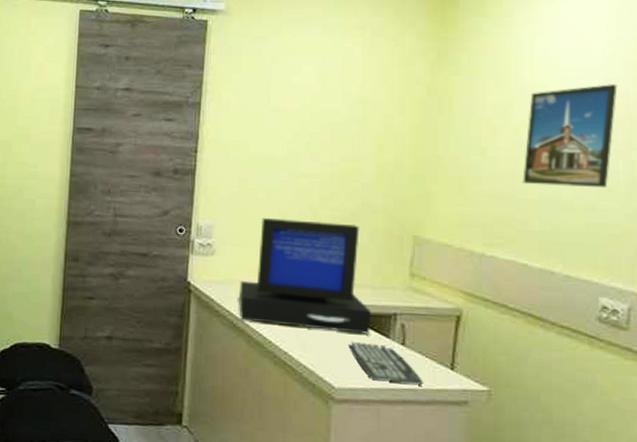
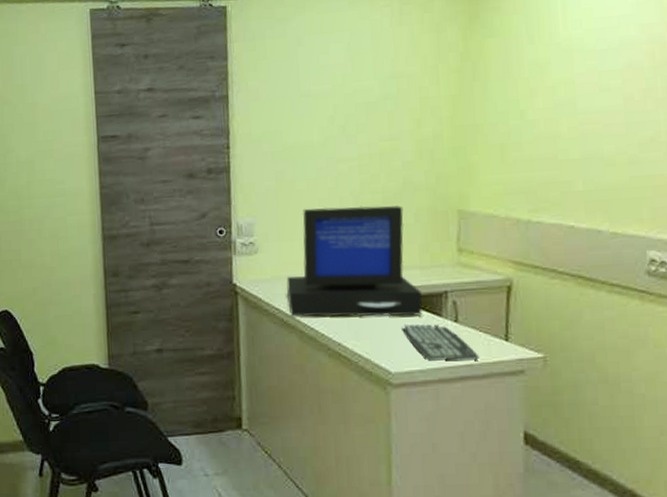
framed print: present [522,84,618,187] -> none [563,29,654,144]

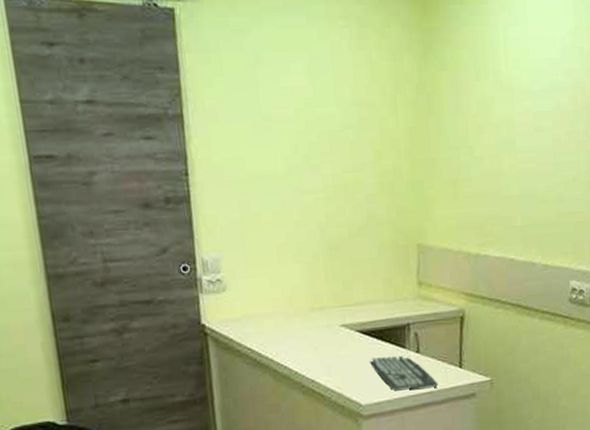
computer: present [286,204,423,317] -> none [257,238,388,356]

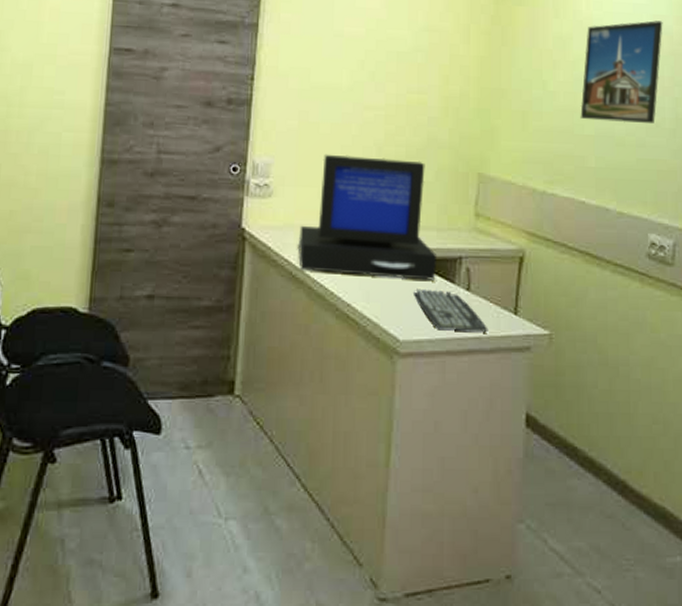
computer: none [257,238,388,356] -> present [299,154,438,280]
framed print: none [505,75,577,181] -> present [580,20,663,123]

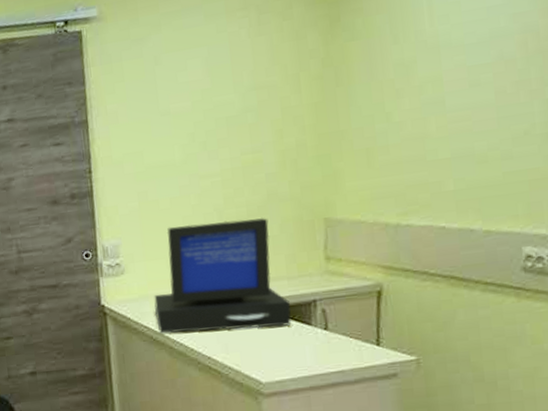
keyboard: present [412,288,488,332] -> none [270,332,351,368]
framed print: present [580,20,663,123] -> none [431,18,526,144]

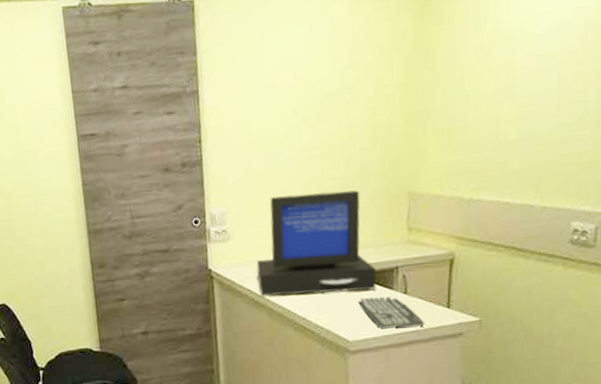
keyboard: none [270,332,351,368] -> present [357,296,425,328]

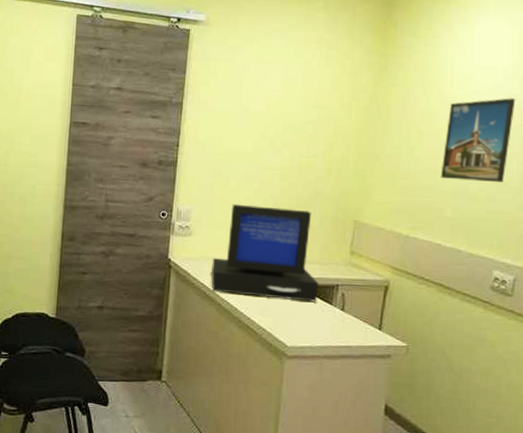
keyboard: present [357,296,425,328] -> none [298,308,358,342]
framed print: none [503,12,588,126] -> present [440,98,516,182]

